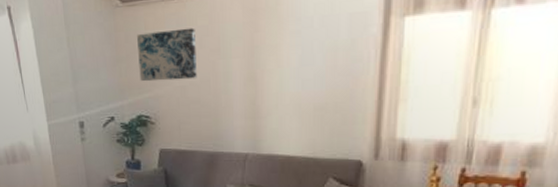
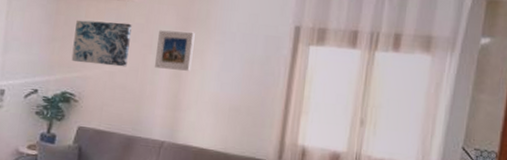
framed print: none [225,25,266,74] -> present [154,30,195,71]

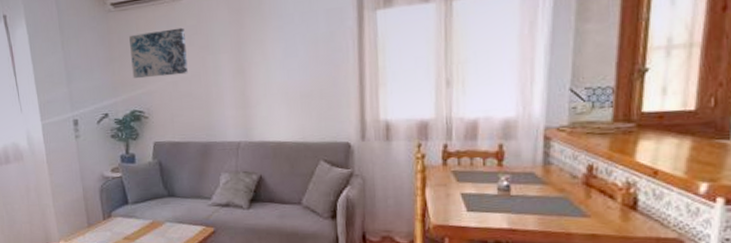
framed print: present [154,30,195,71] -> none [213,22,253,68]

